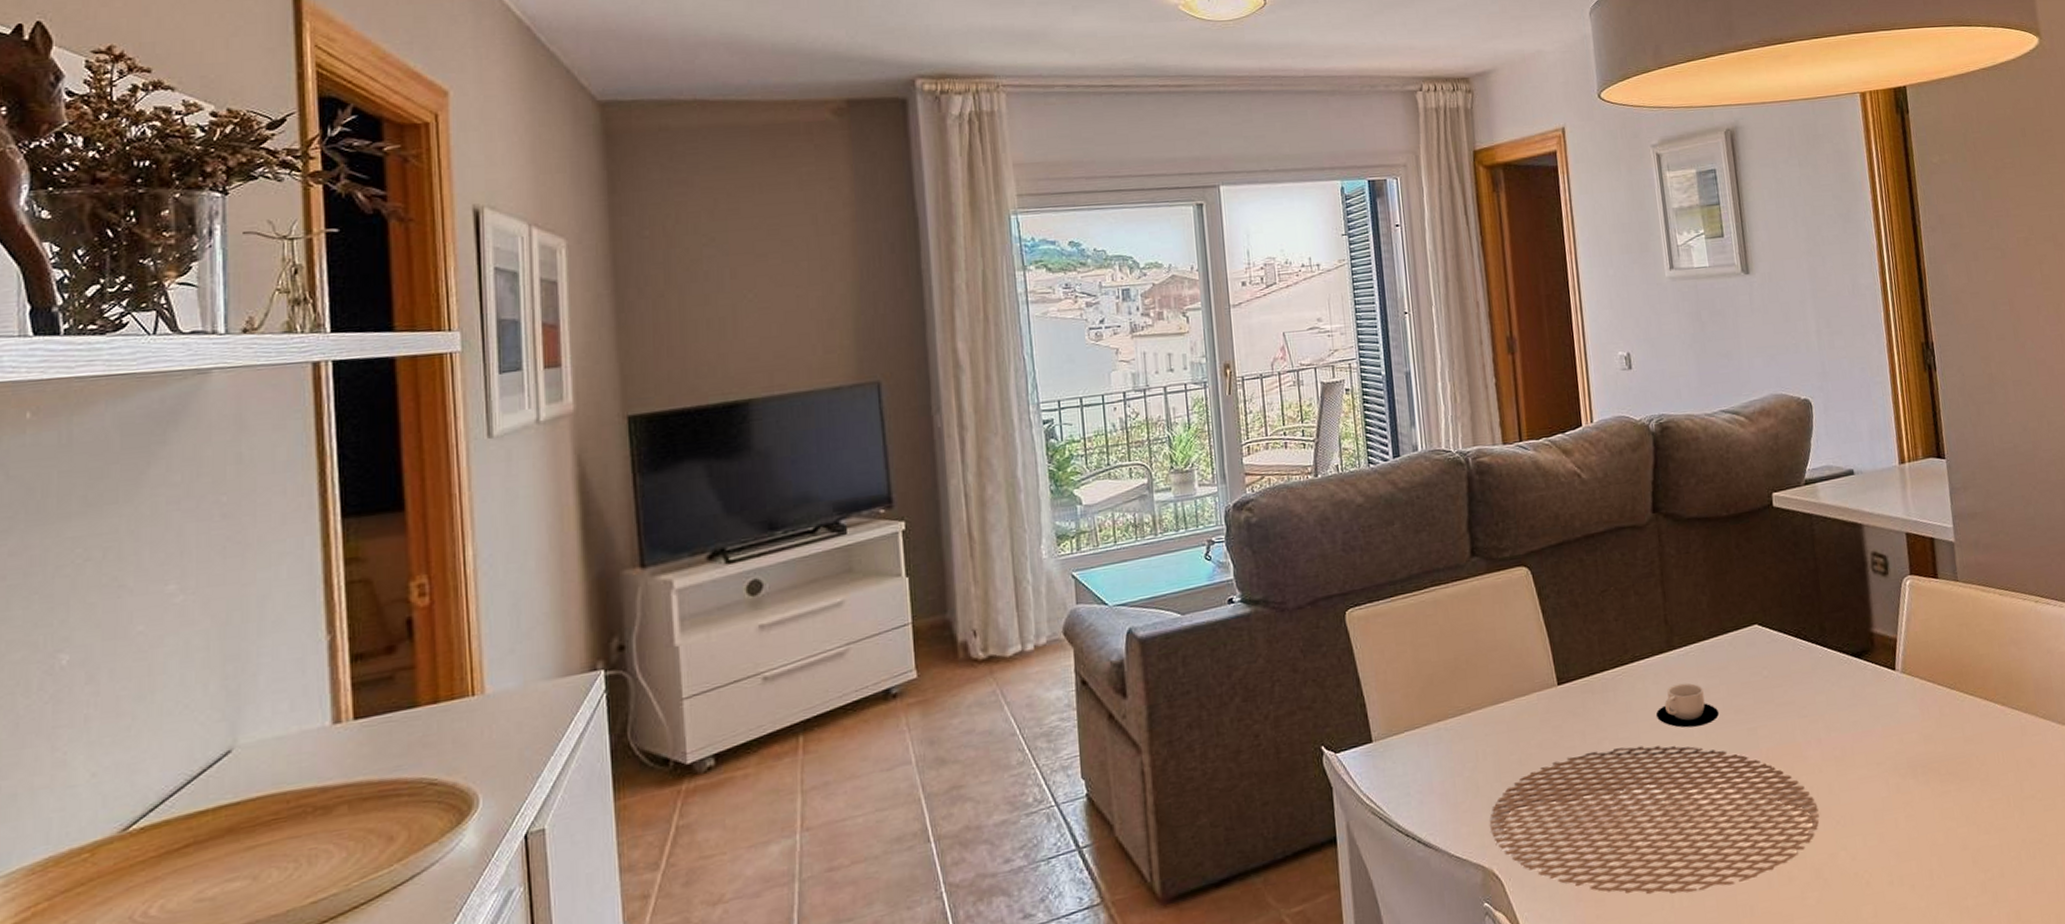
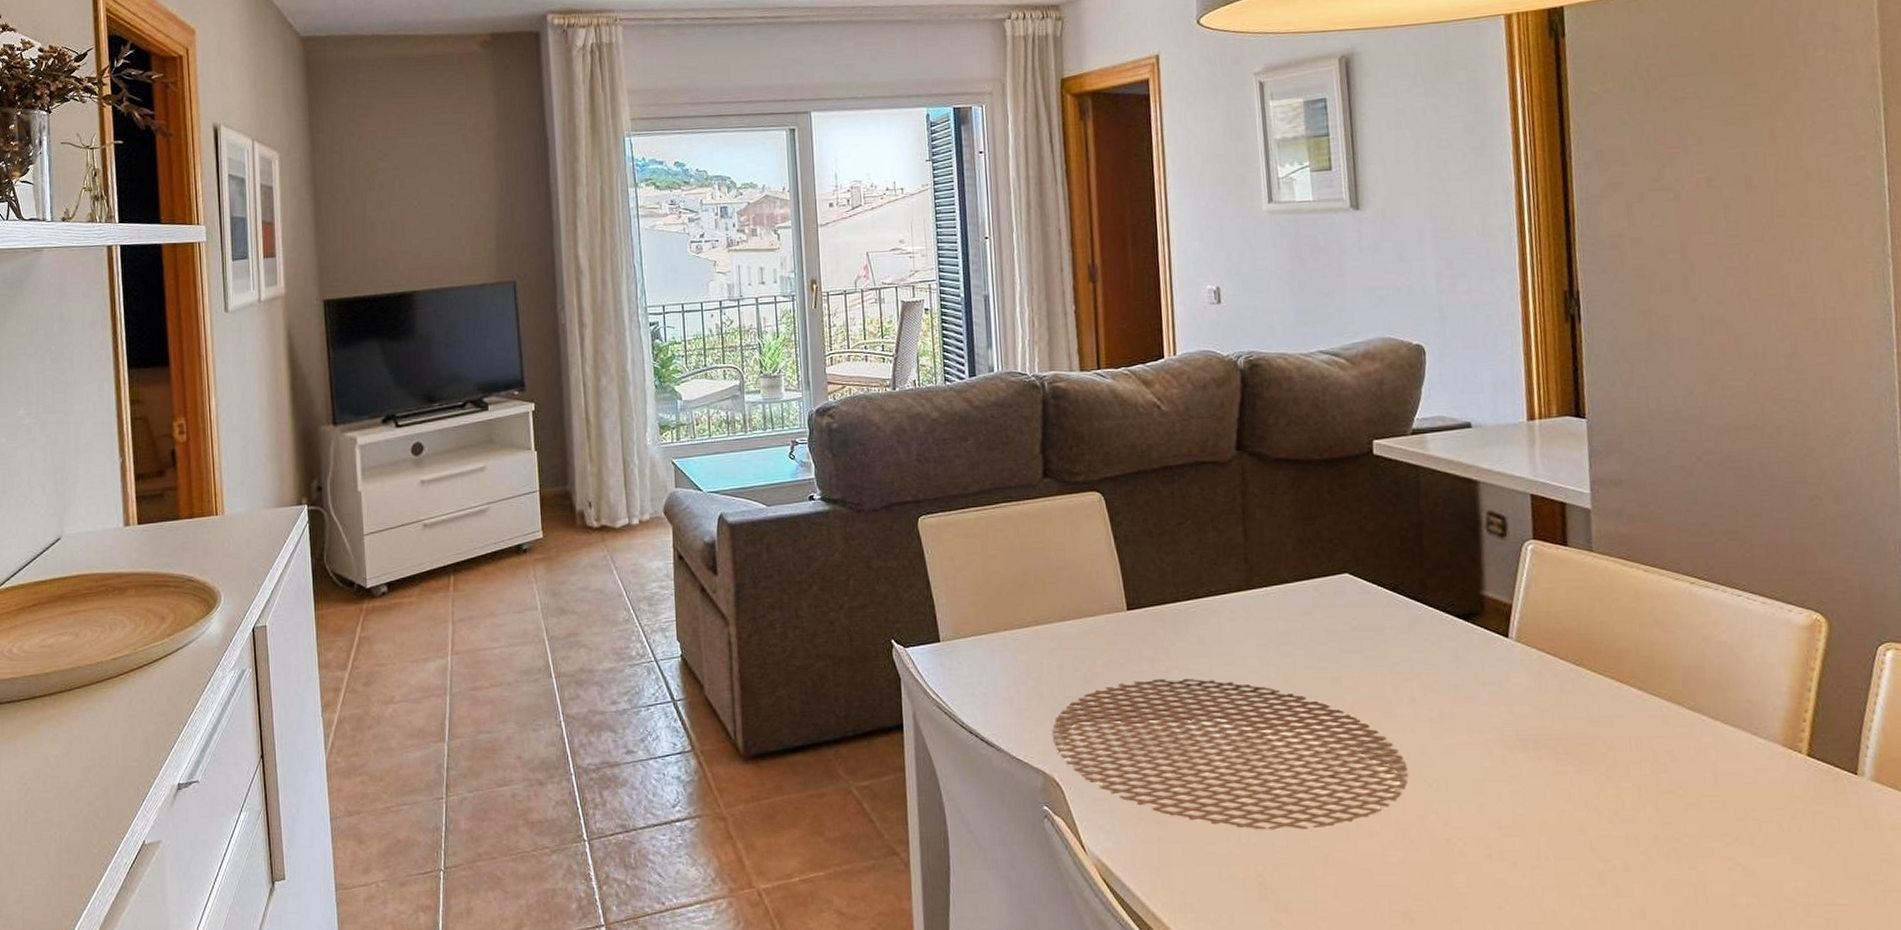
cup: present [1655,682,1720,728] -> none [1230,623,1301,668]

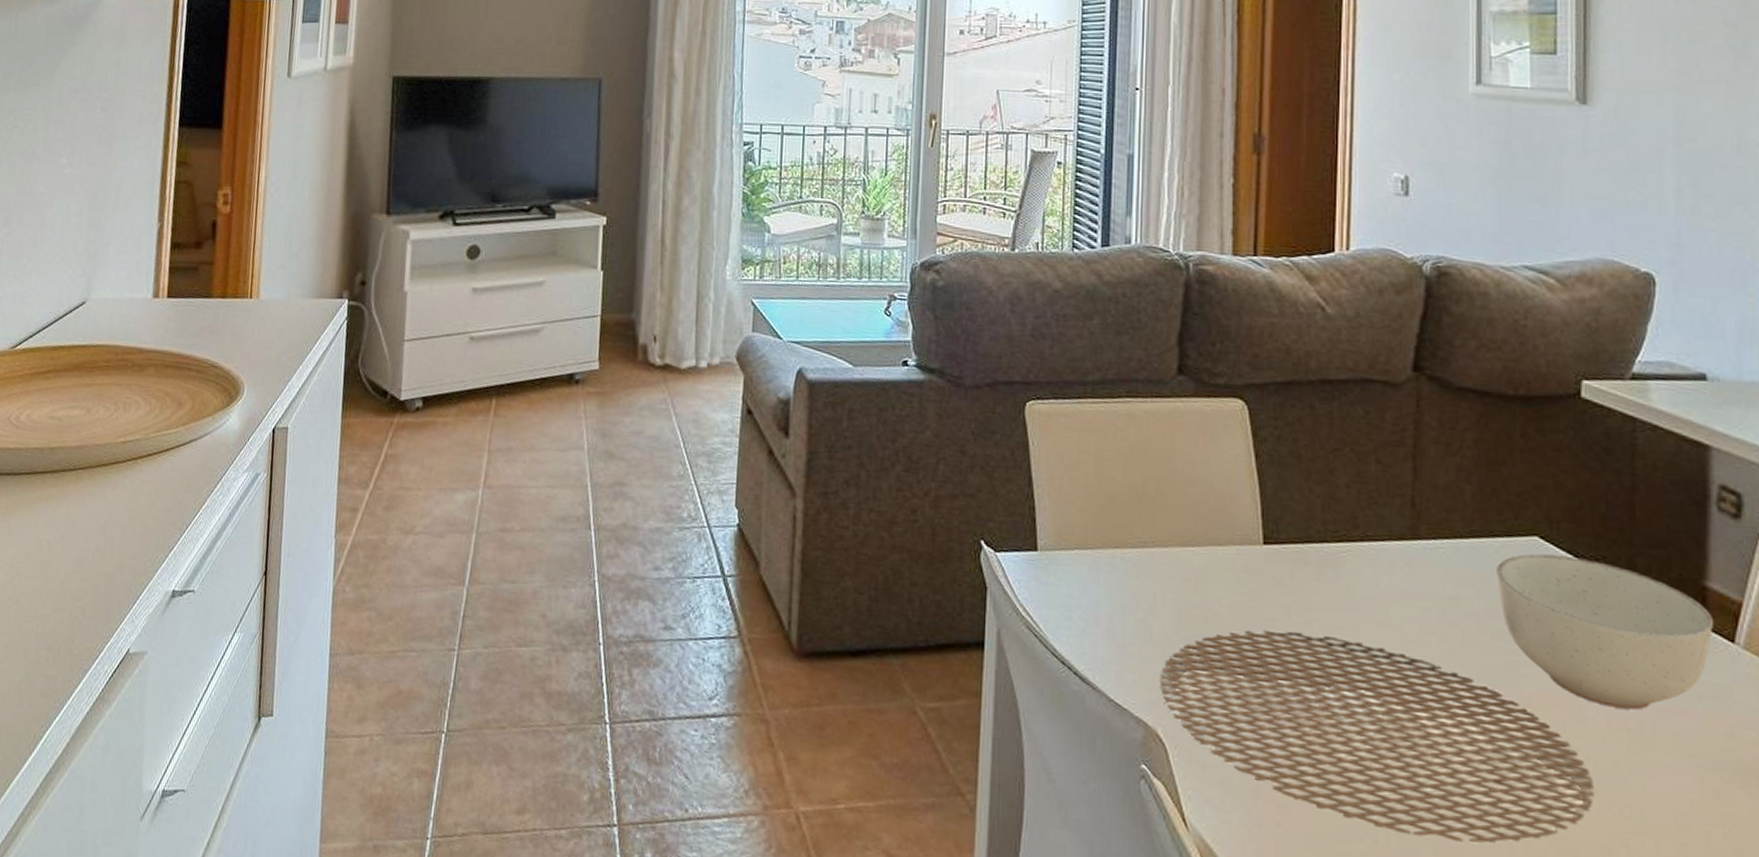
bowl: none [1317,586,1491,703] -> present [1497,553,1713,710]

